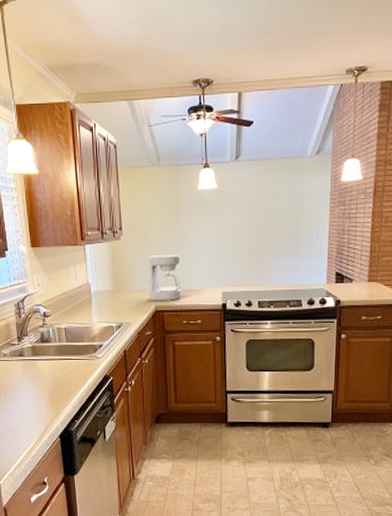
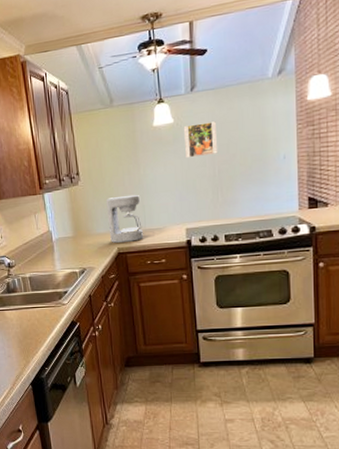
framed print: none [226,191,258,224] -> present [183,121,218,159]

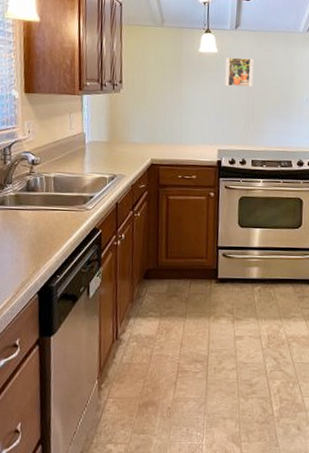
coffee maker: present [105,195,144,243] -> none [145,110,178,155]

